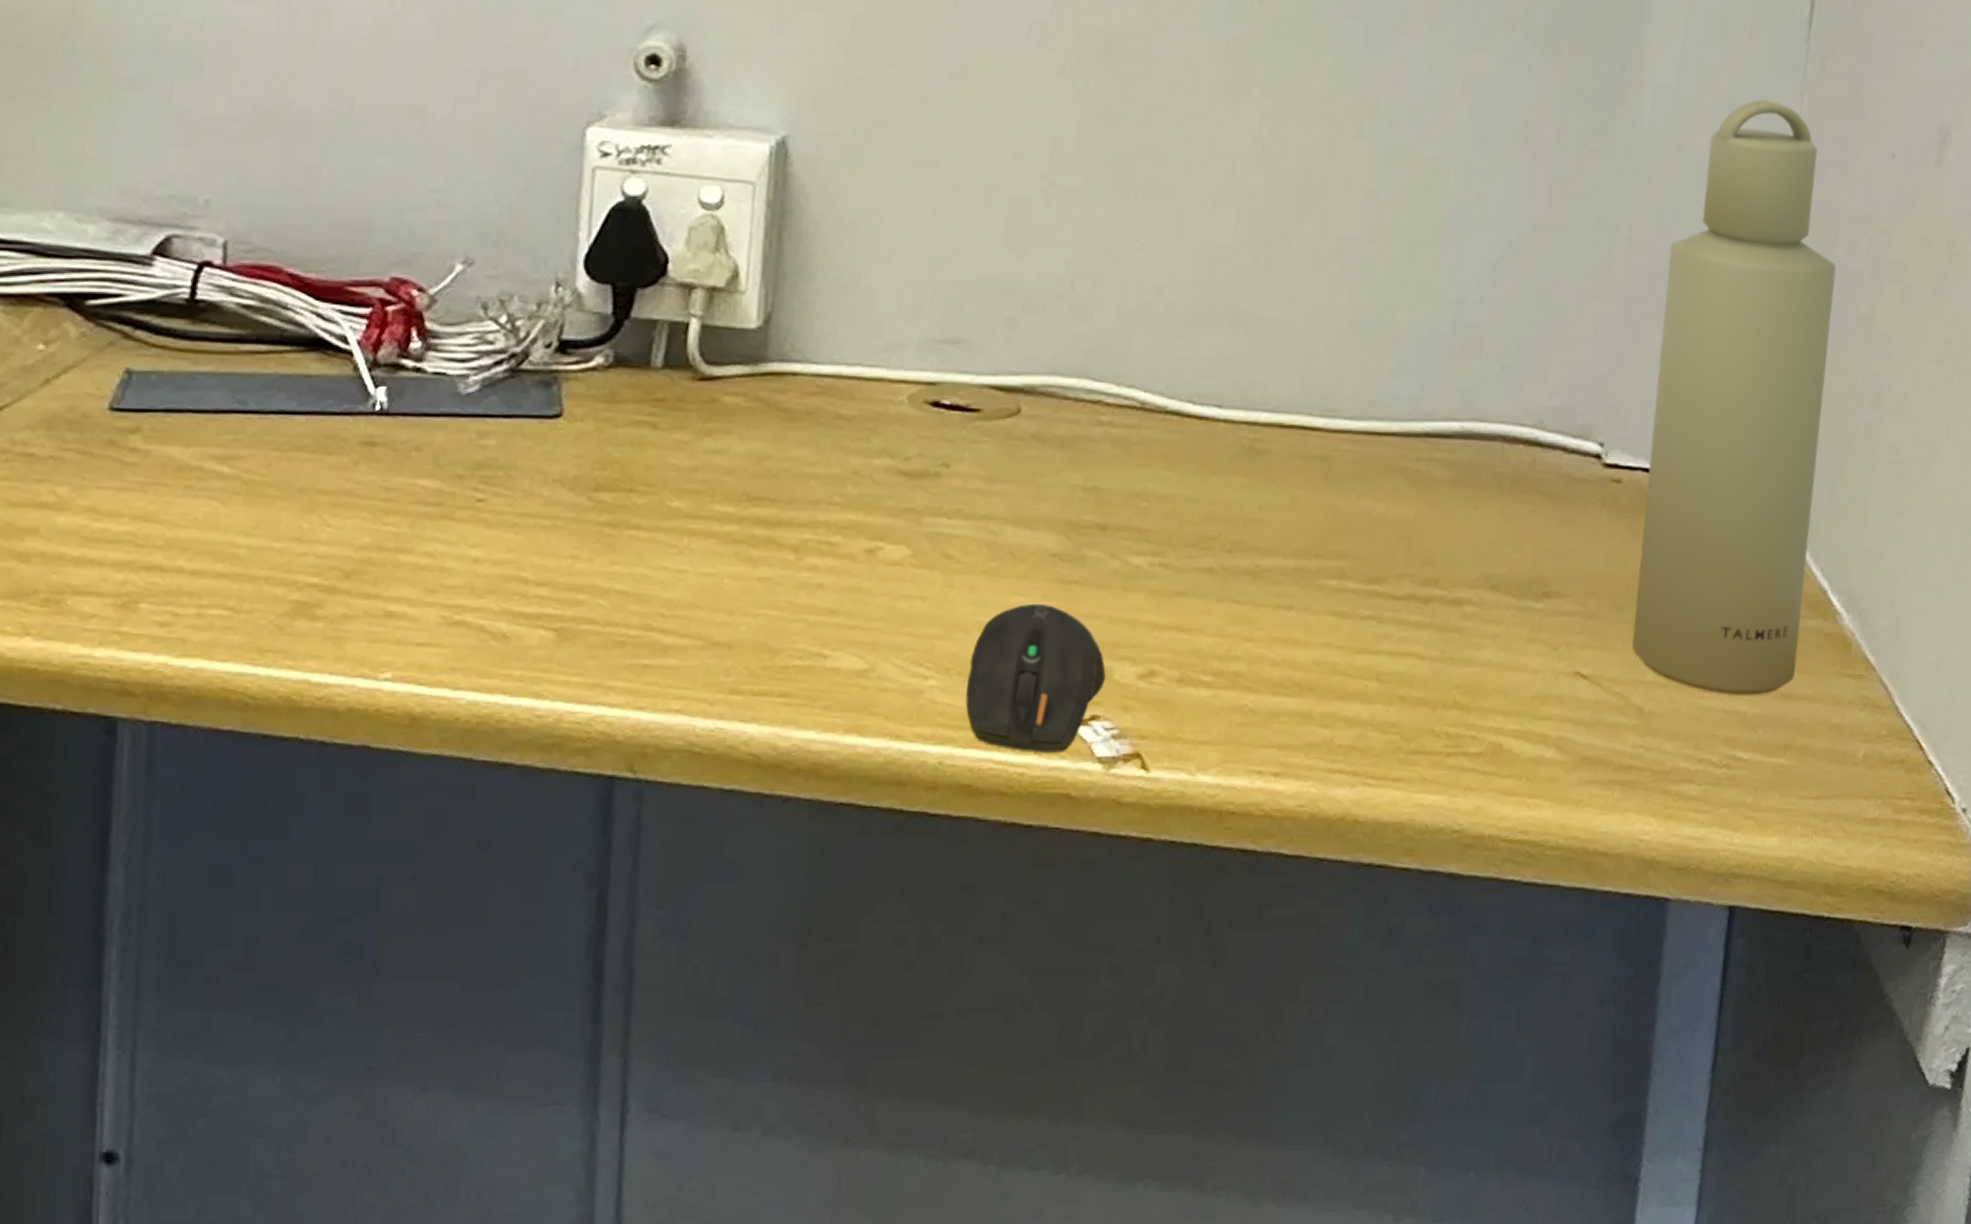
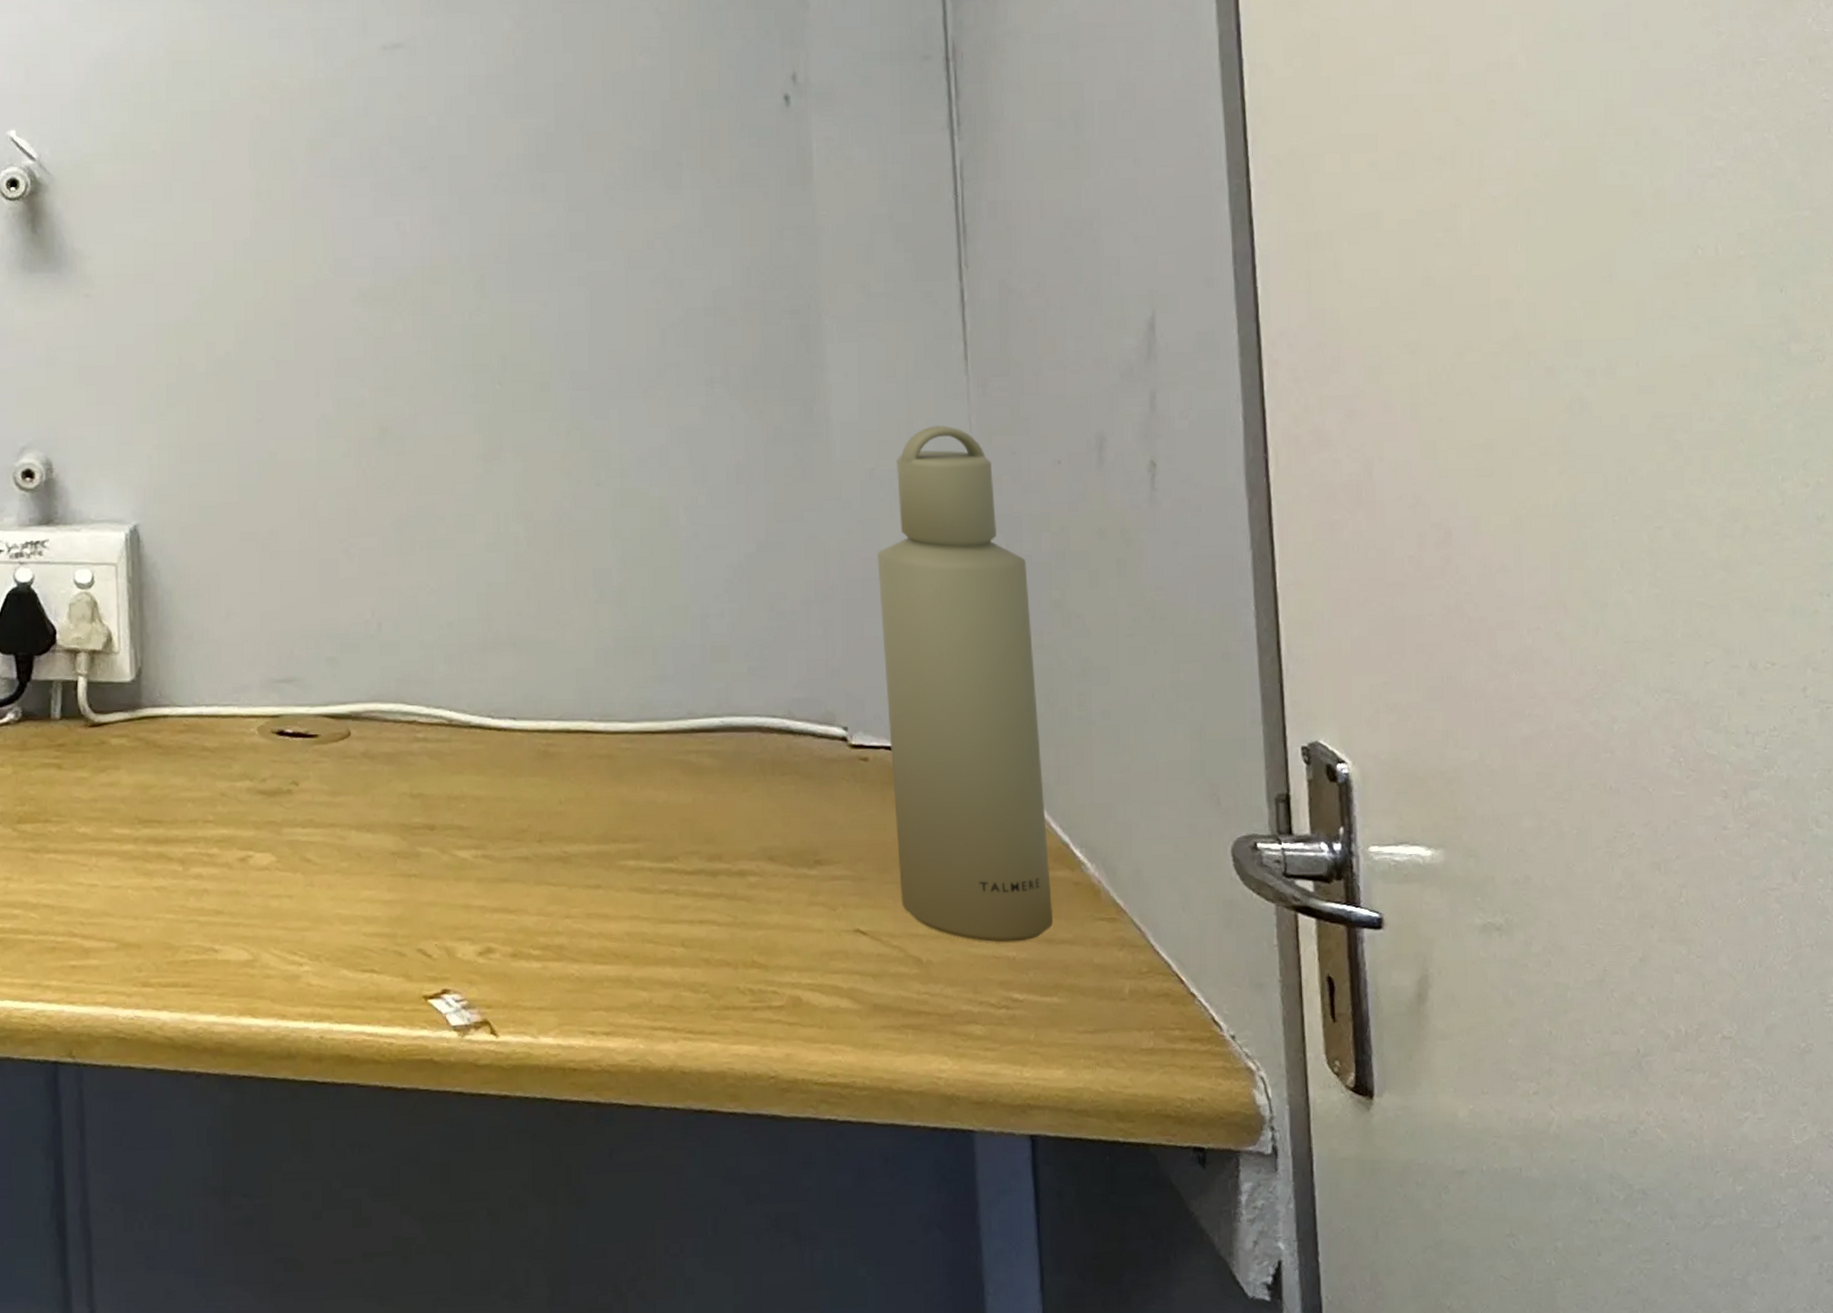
computer mouse: present [965,603,1106,753] -> none [335,895,450,1024]

